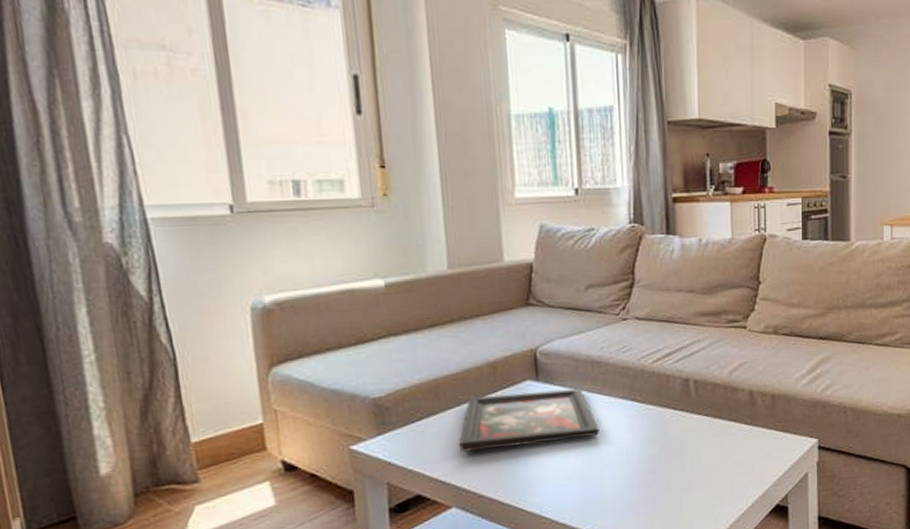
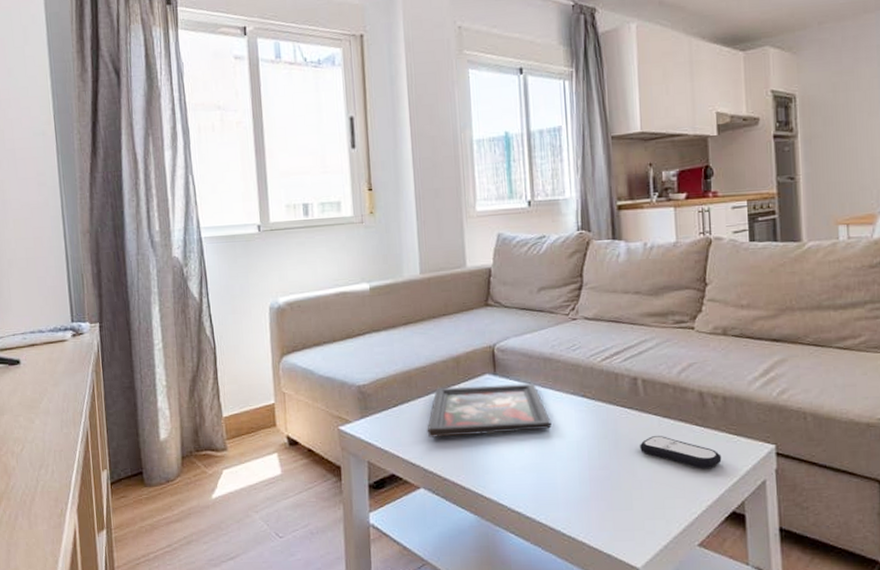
remote control: none [689,436,768,467] -> present [639,436,722,469]

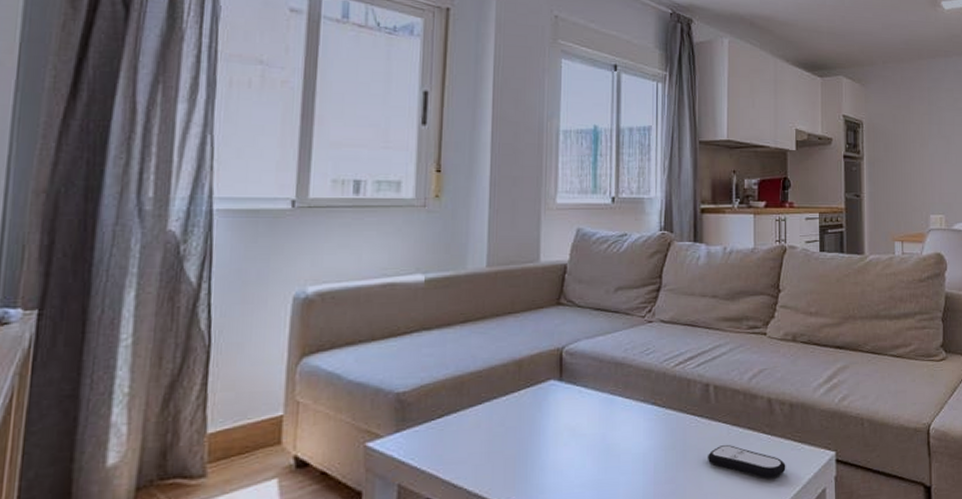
decorative tray: present [427,383,552,438] -> none [476,390,618,453]

